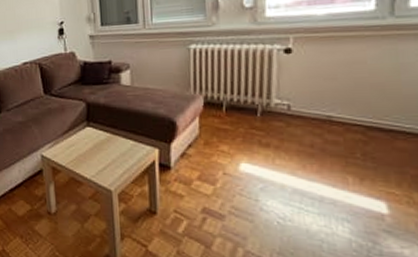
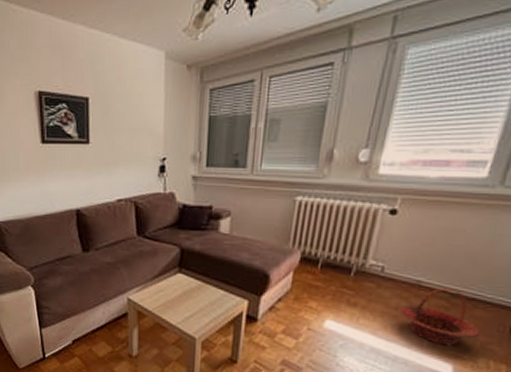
basket: none [315,121,408,182] -> present [400,287,480,346]

